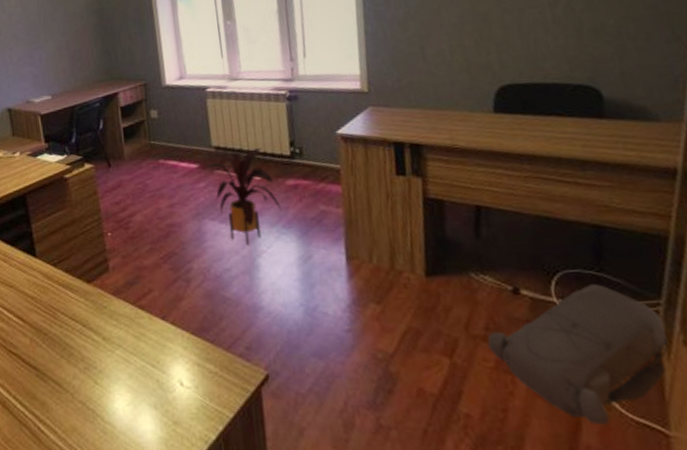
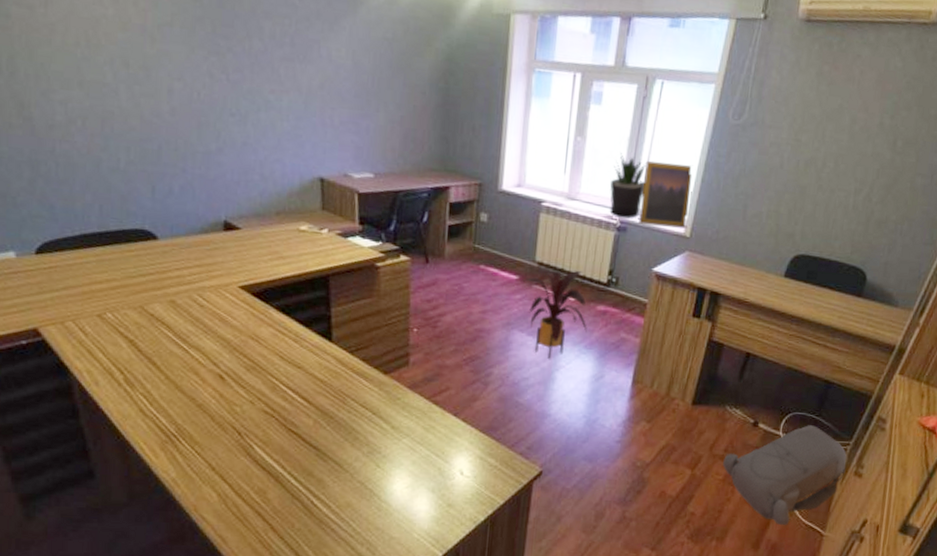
planter: none [268,26,308,89] -> present [609,153,647,220]
picture frame: none [301,20,363,89] -> present [638,160,694,229]

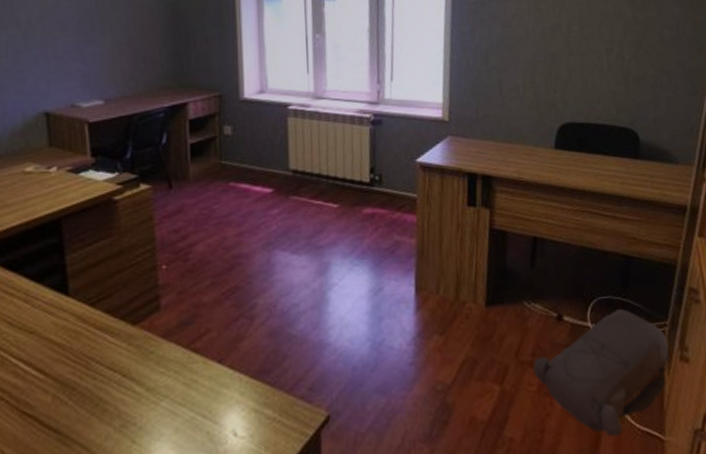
house plant: present [521,270,587,359] -> none [276,172,356,278]
planter: present [609,153,647,220] -> none [356,44,394,112]
picture frame: present [638,160,694,229] -> none [390,47,444,114]

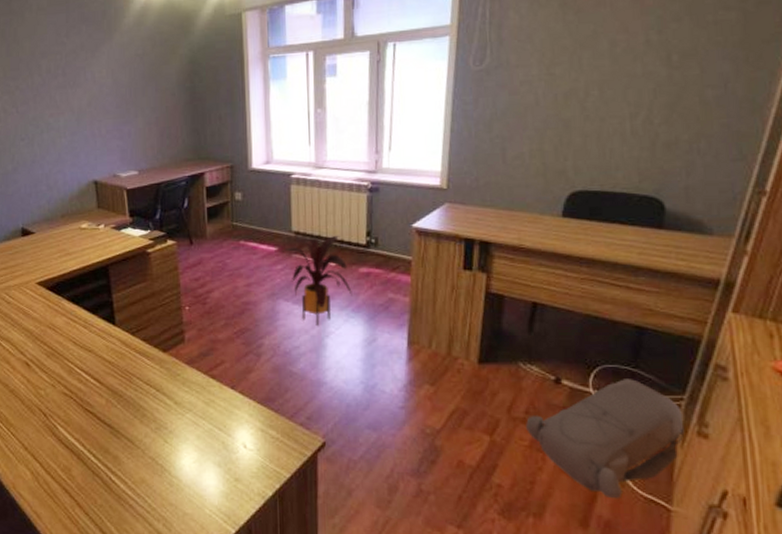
house plant: none [276,172,356,278] -> present [280,235,352,326]

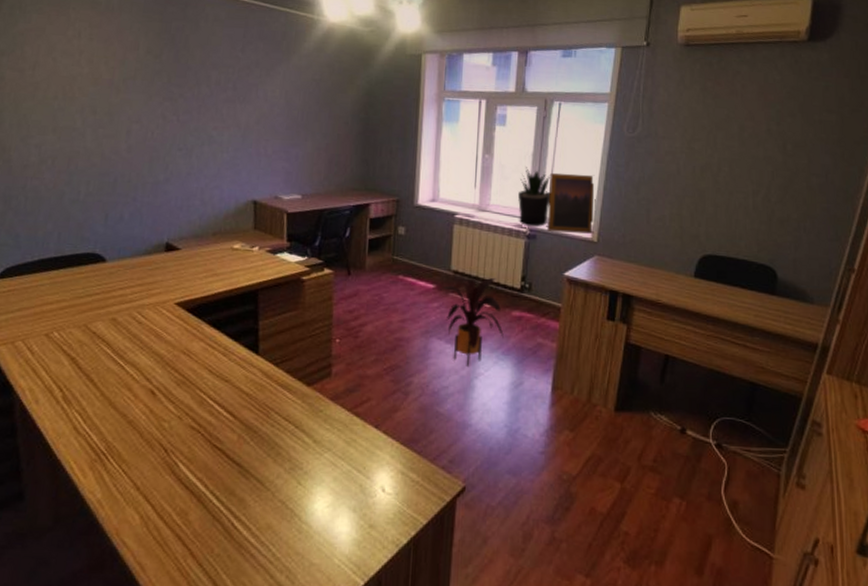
planter: none [355,117,392,180] -> present [517,167,551,228]
picture frame: none [389,117,443,182] -> present [546,172,596,234]
backpack: present [526,379,685,499] -> none [654,431,786,547]

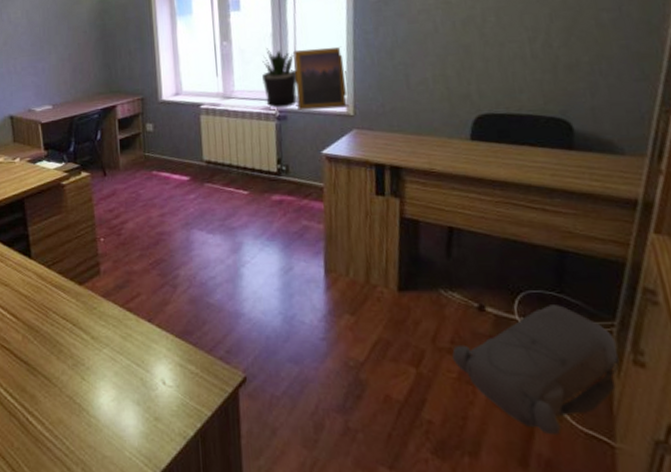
house plant: present [437,277,504,366] -> none [192,163,266,255]
backpack: none [654,431,786,547] -> present [452,305,620,436]

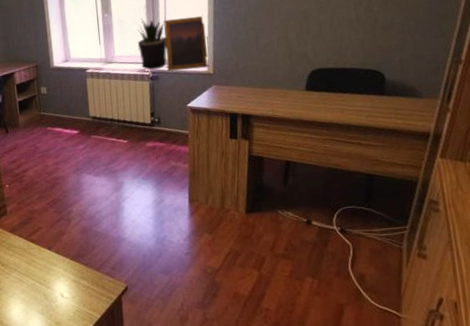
backpack: present [452,305,620,436] -> none [286,216,409,312]

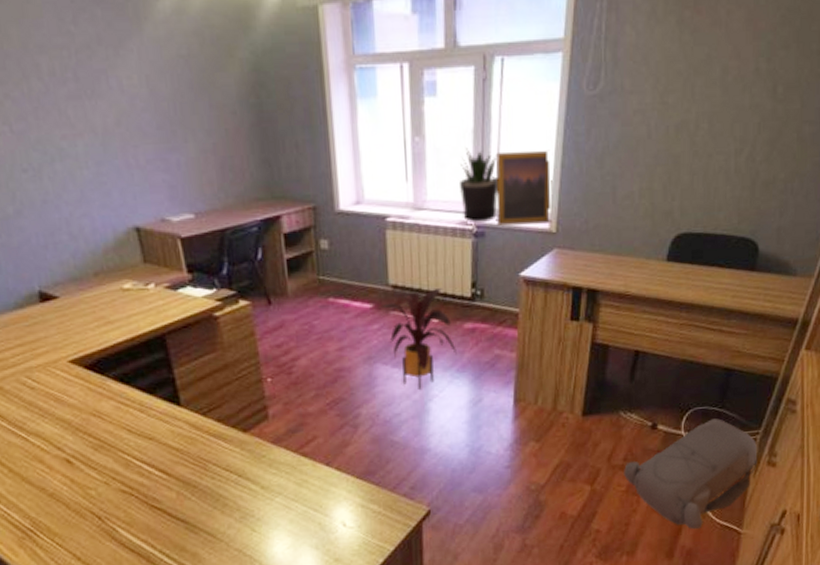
house plant: none [81,117,142,193] -> present [376,287,457,390]
backpack: none [286,216,409,312] -> present [624,418,758,530]

